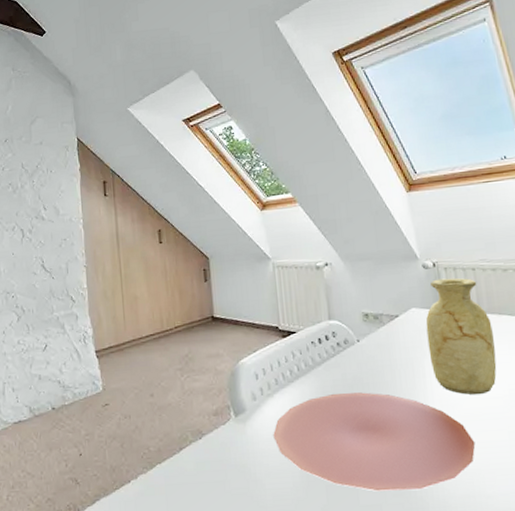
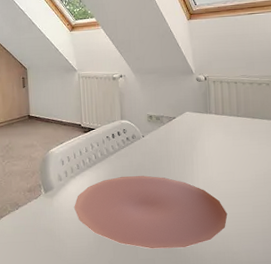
vase: present [425,277,497,395] -> none [196,89,248,179]

